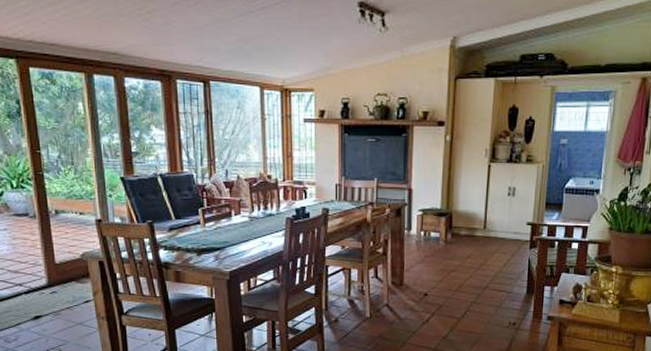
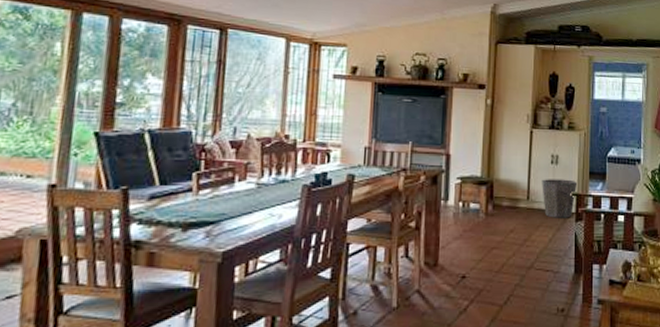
waste bin: none [498,210,534,245] -> present [542,179,578,218]

